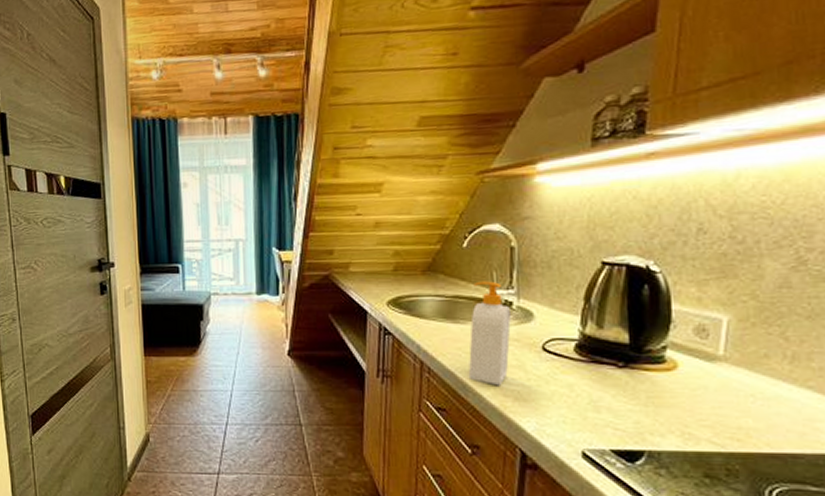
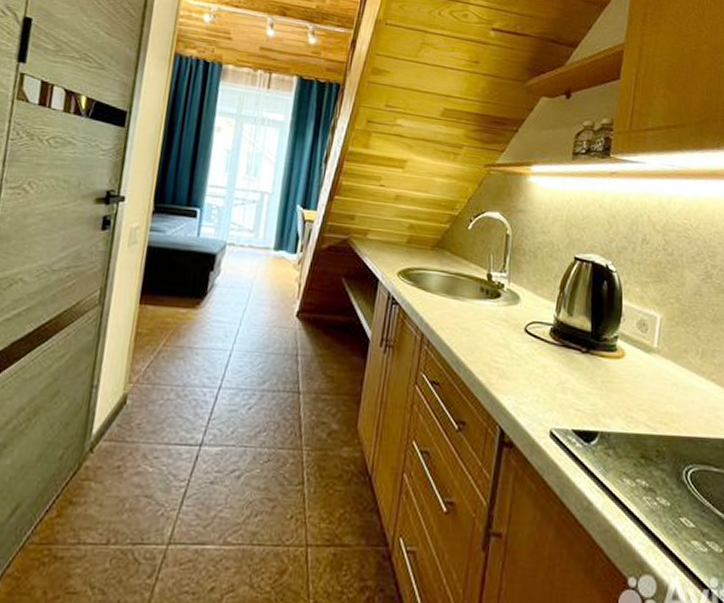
soap bottle: present [468,281,511,386] -> none [462,262,502,363]

